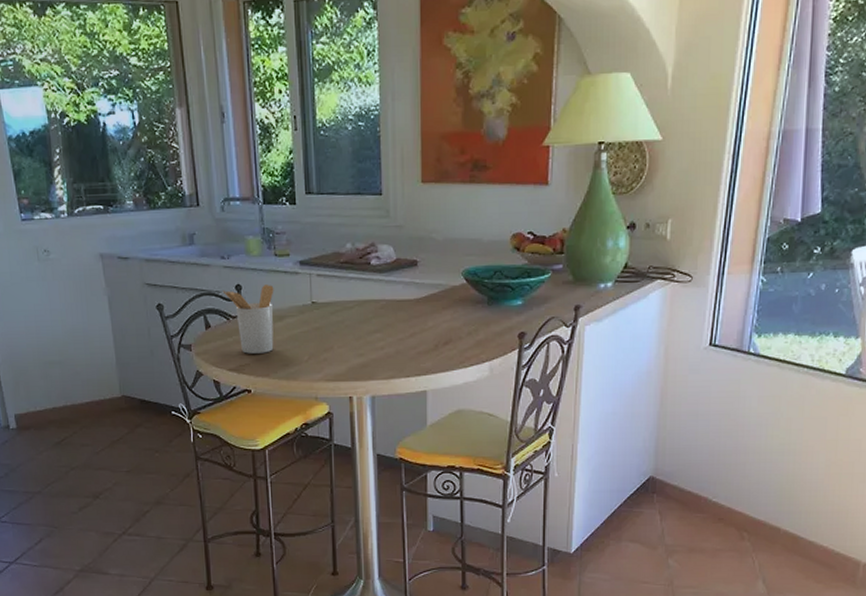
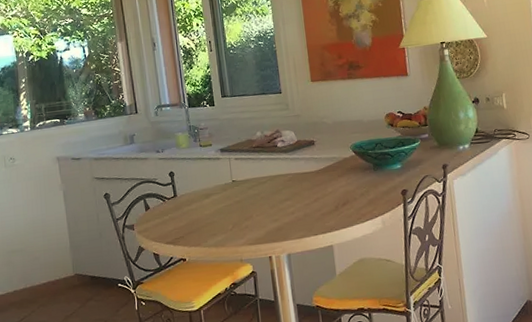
utensil holder: present [222,285,274,354] -> none [158,170,203,228]

